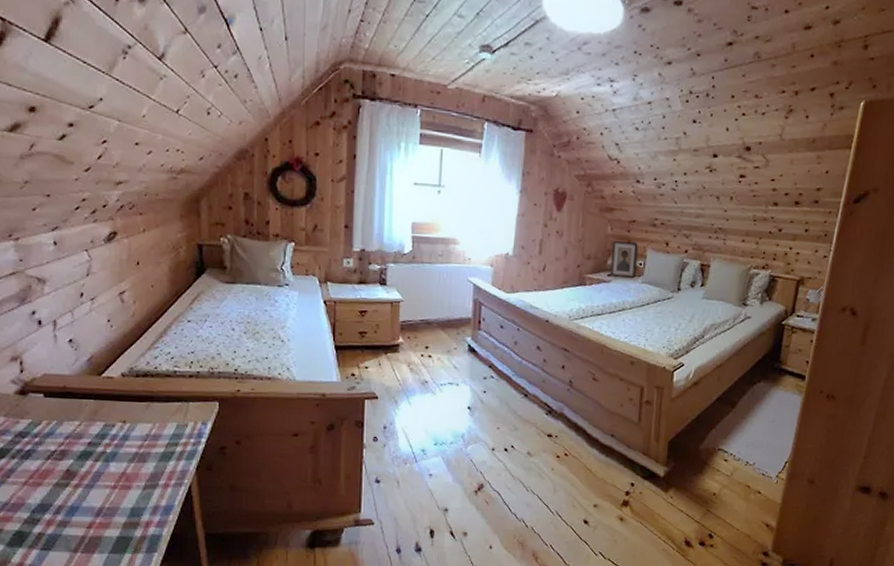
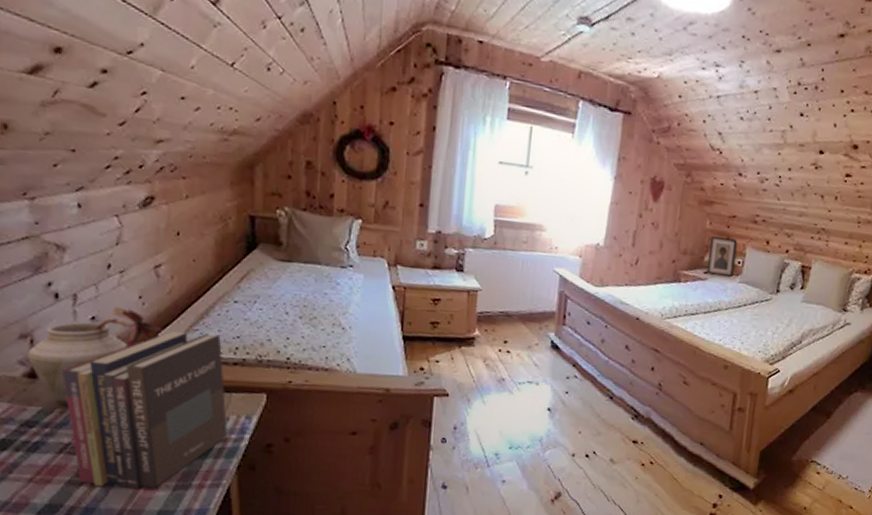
vase: none [18,330,128,418] -> present [28,307,162,406]
books: none [47,349,188,489] -> present [62,330,228,488]

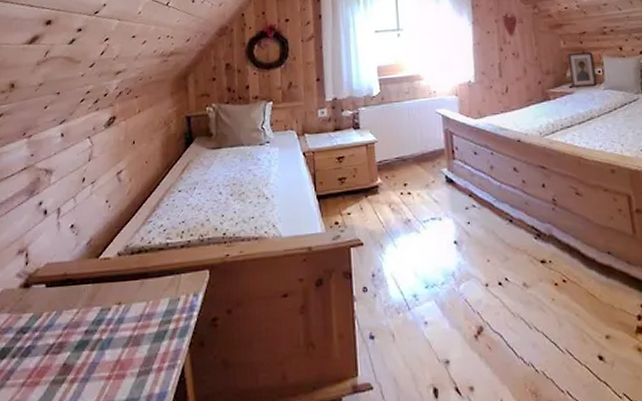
vase: present [28,307,162,406] -> none [23,212,124,309]
books: present [62,330,228,488] -> none [49,222,180,382]

